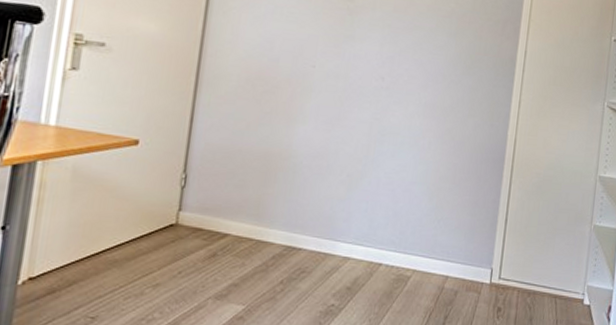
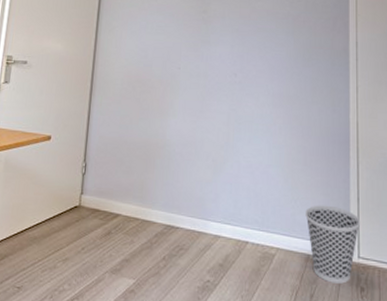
wastebasket: none [448,225,506,304] -> present [305,205,361,284]

